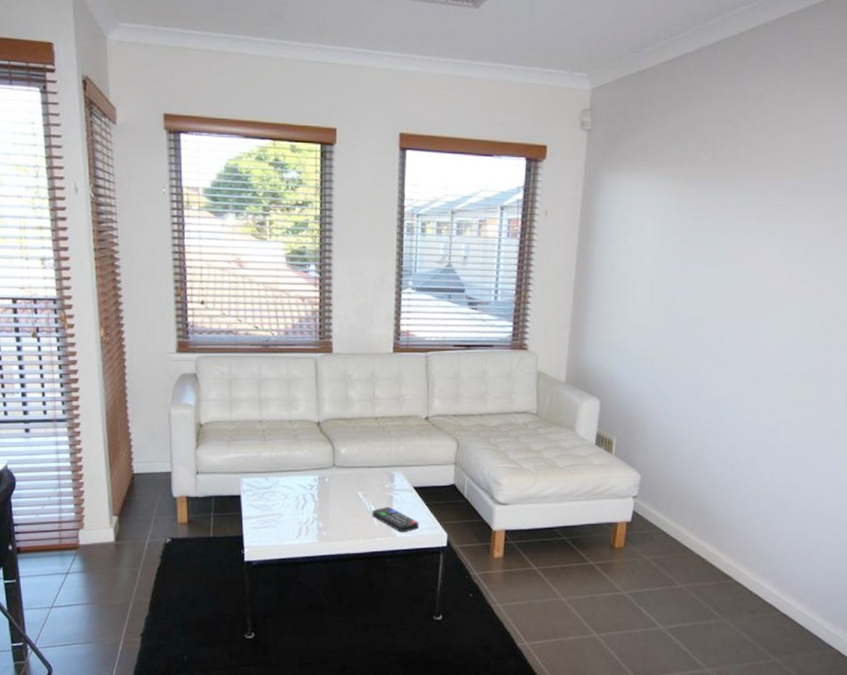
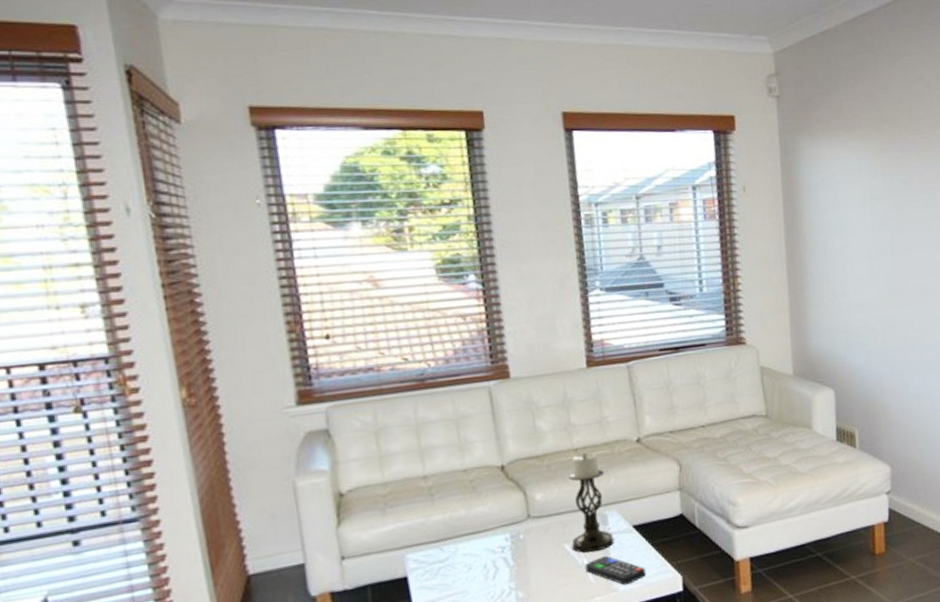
candle holder: none [364,421,397,502] -> present [569,452,614,553]

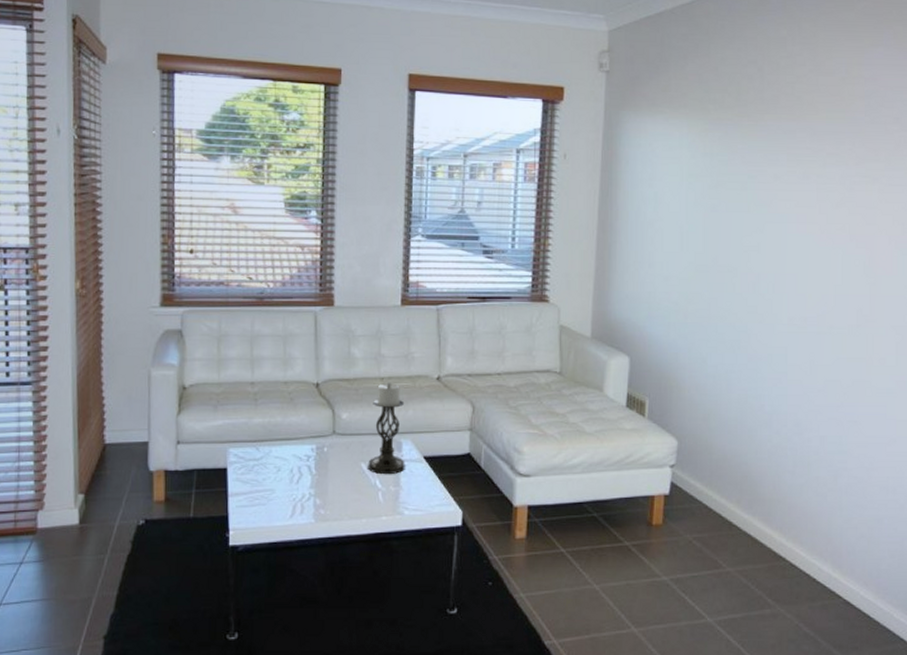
remote control: present [584,556,647,585] -> none [376,480,430,510]

